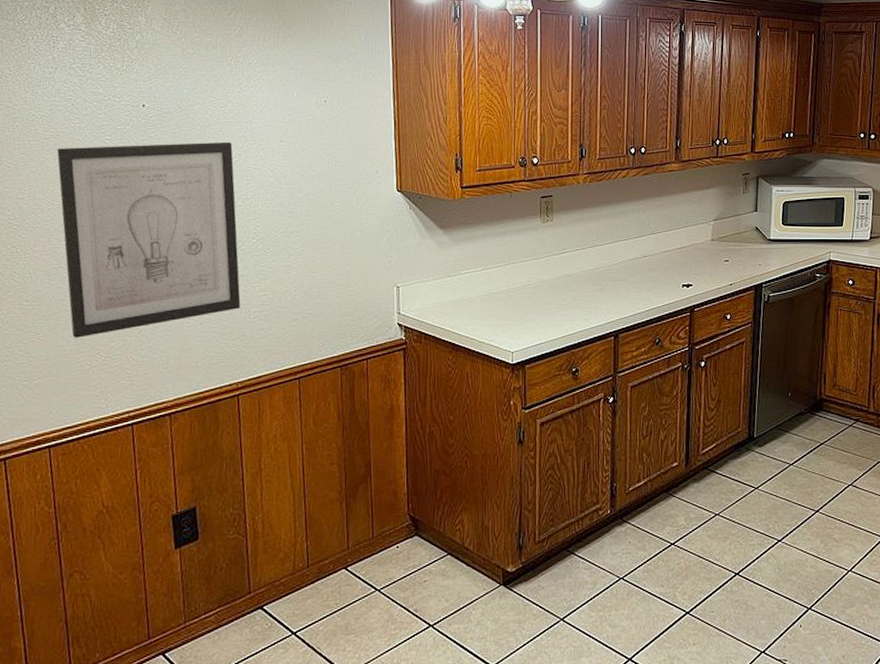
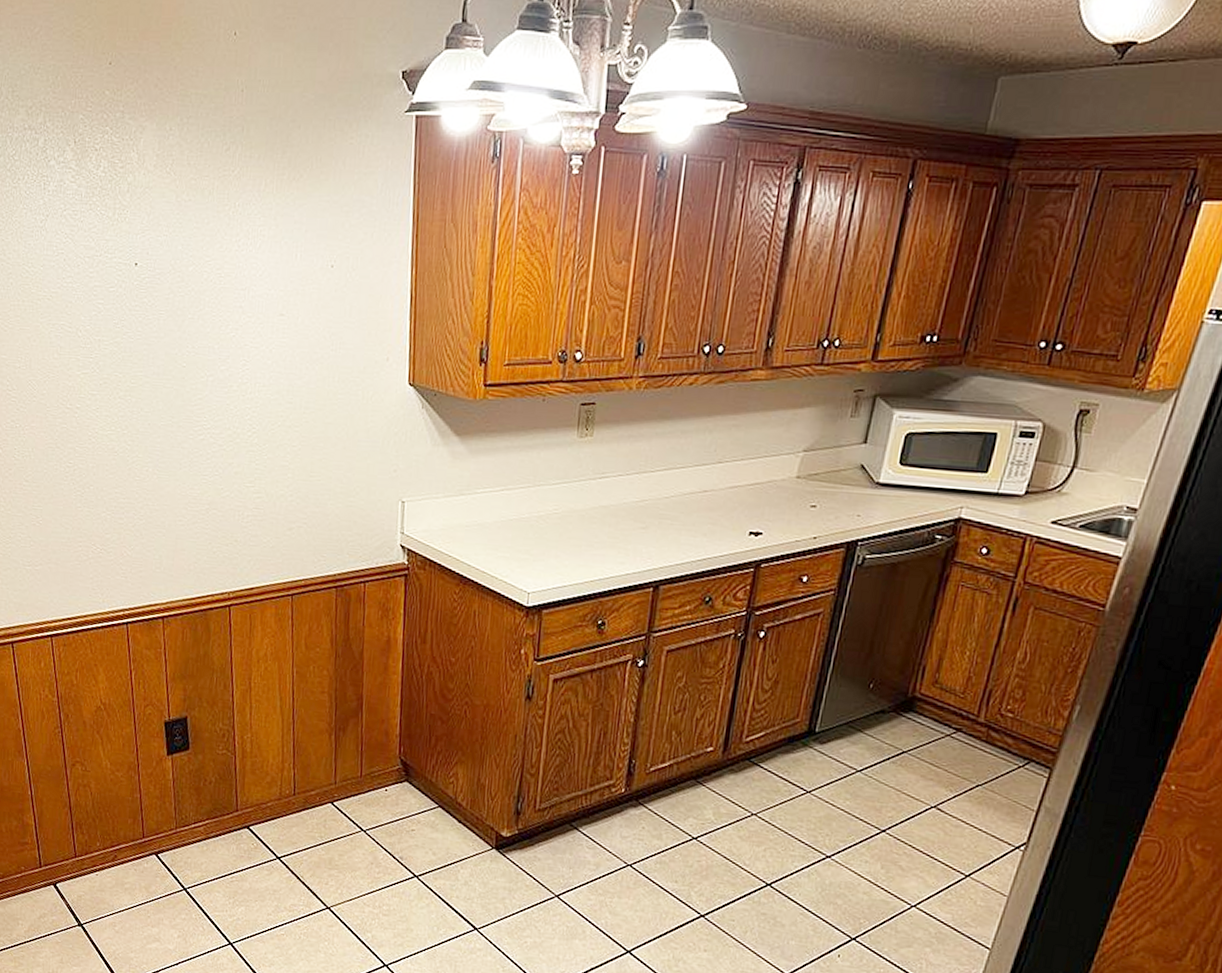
wall art: present [57,141,241,338] -> none [51,311,234,526]

